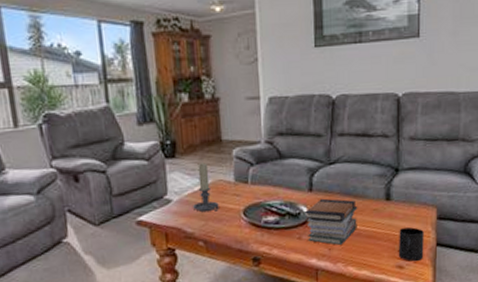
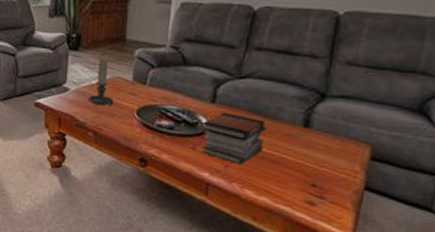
mug: present [399,227,424,261] -> none [311,161,349,202]

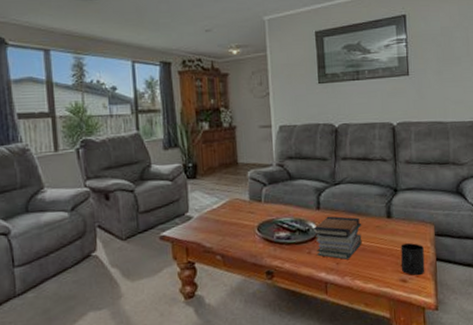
candle holder: present [88,58,114,107] -> none [212,183,235,228]
mug: none [311,161,349,202] -> present [401,243,425,276]

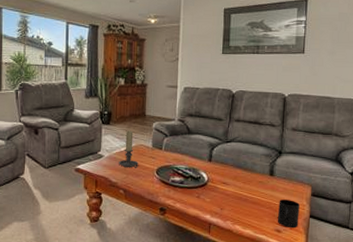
candle holder: none [212,183,235,228] -> present [119,130,138,168]
book stack: present [313,216,362,260] -> none [203,168,247,206]

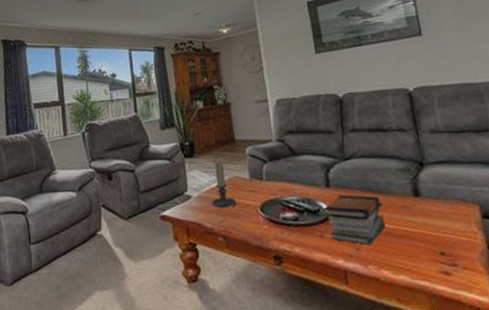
book stack: none [203,168,247,206] -> present [323,194,386,245]
mug: present [278,200,300,227] -> none [436,227,475,267]

